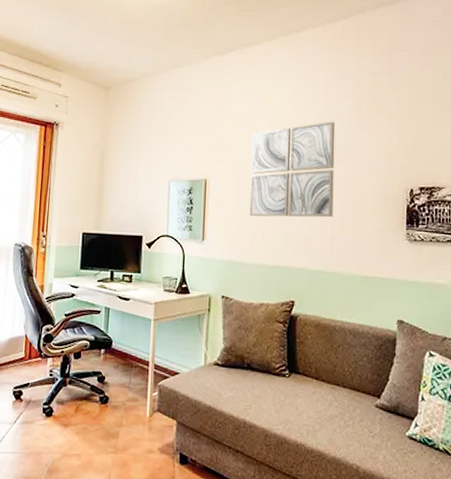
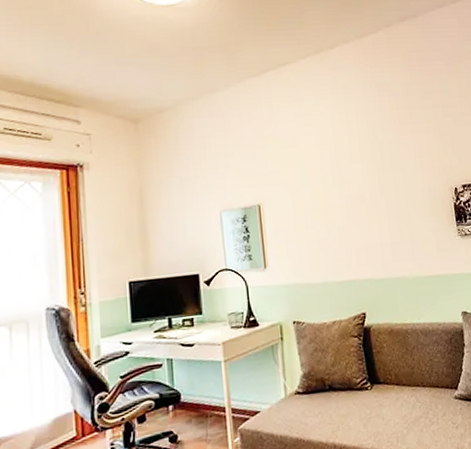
wall art: present [249,121,336,218] -> none [300,132,390,236]

